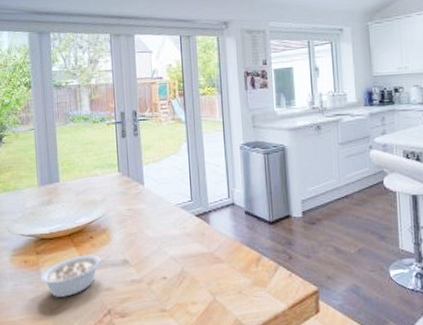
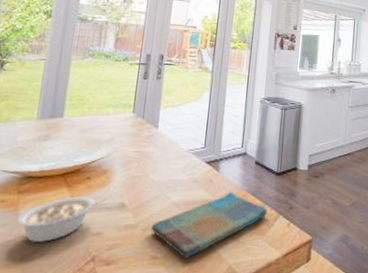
dish towel: none [155,243,266,311] -> present [151,191,267,259]

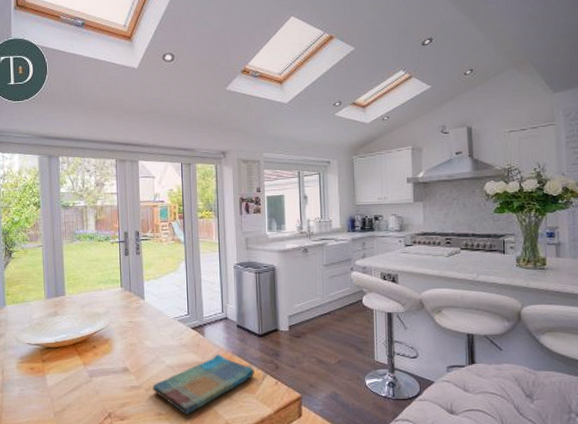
legume: present [17,196,107,243] -> none [46,363,112,403]

